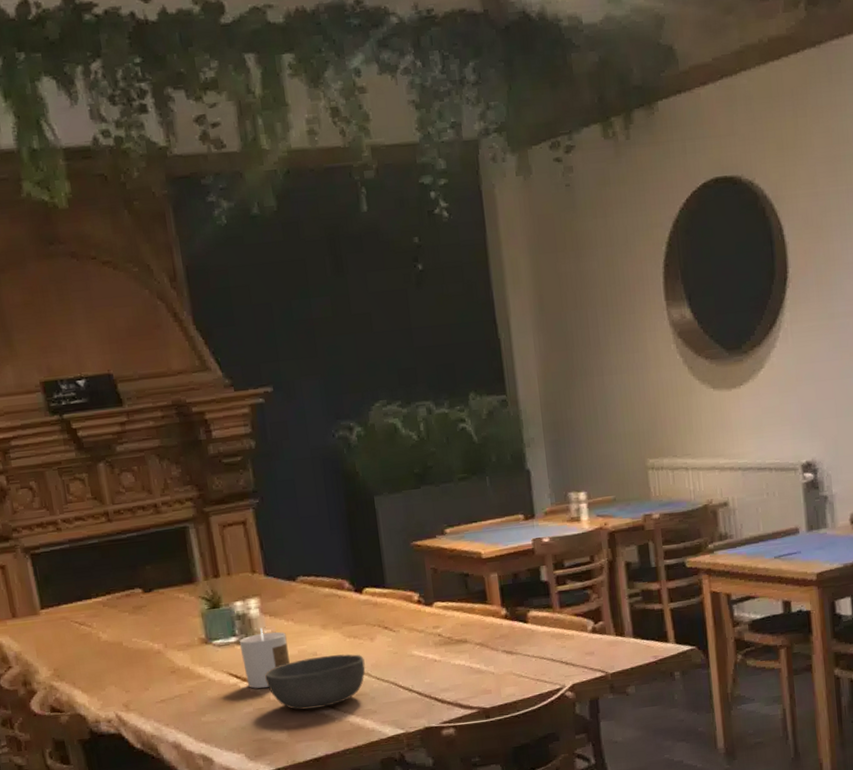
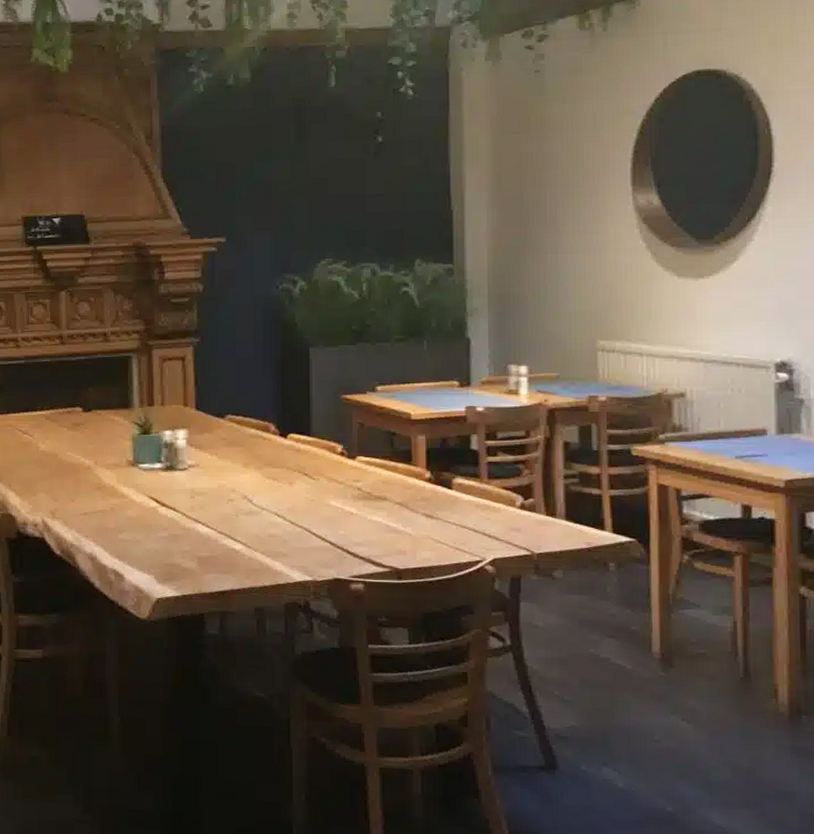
candle: present [239,627,290,689] -> none [163,458,208,516]
bowl: present [265,654,366,710] -> none [183,493,281,543]

